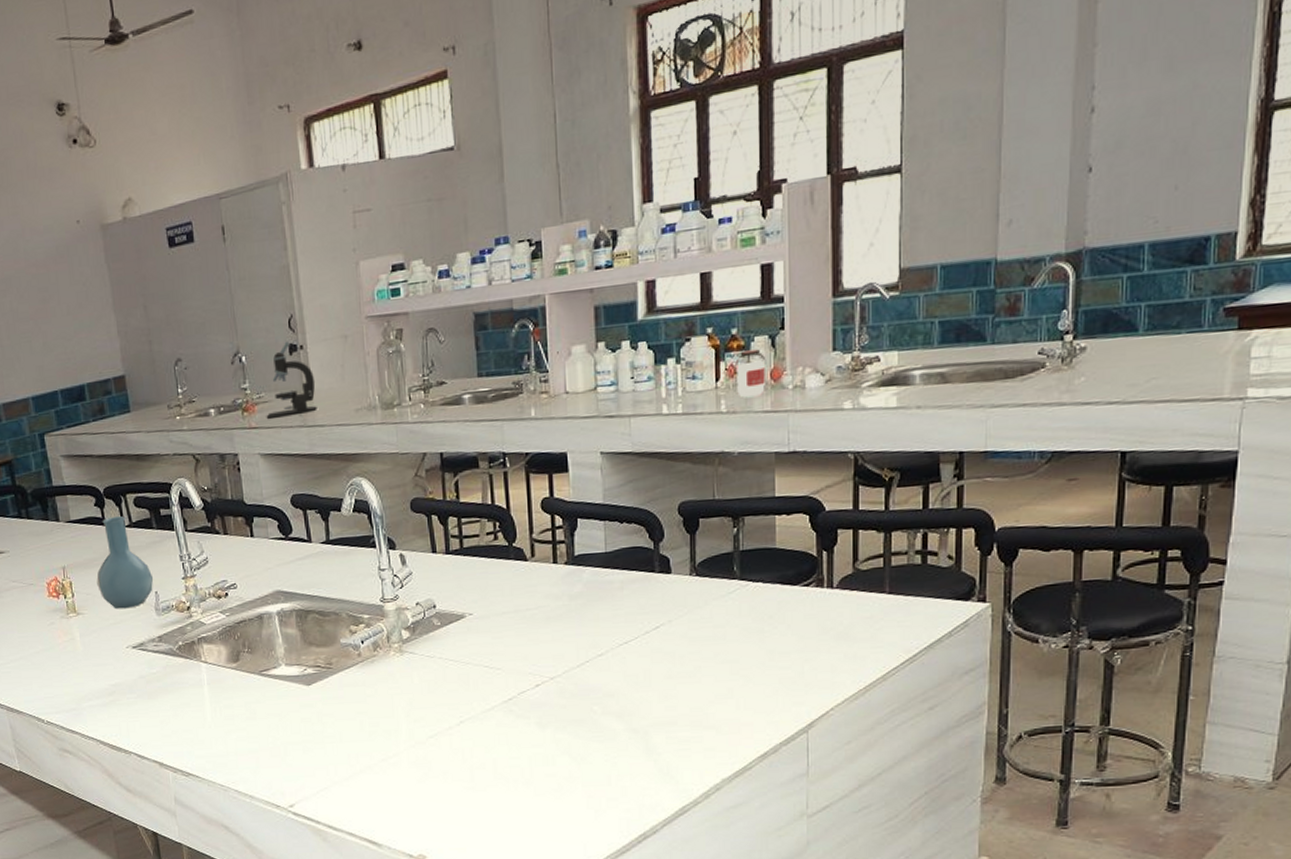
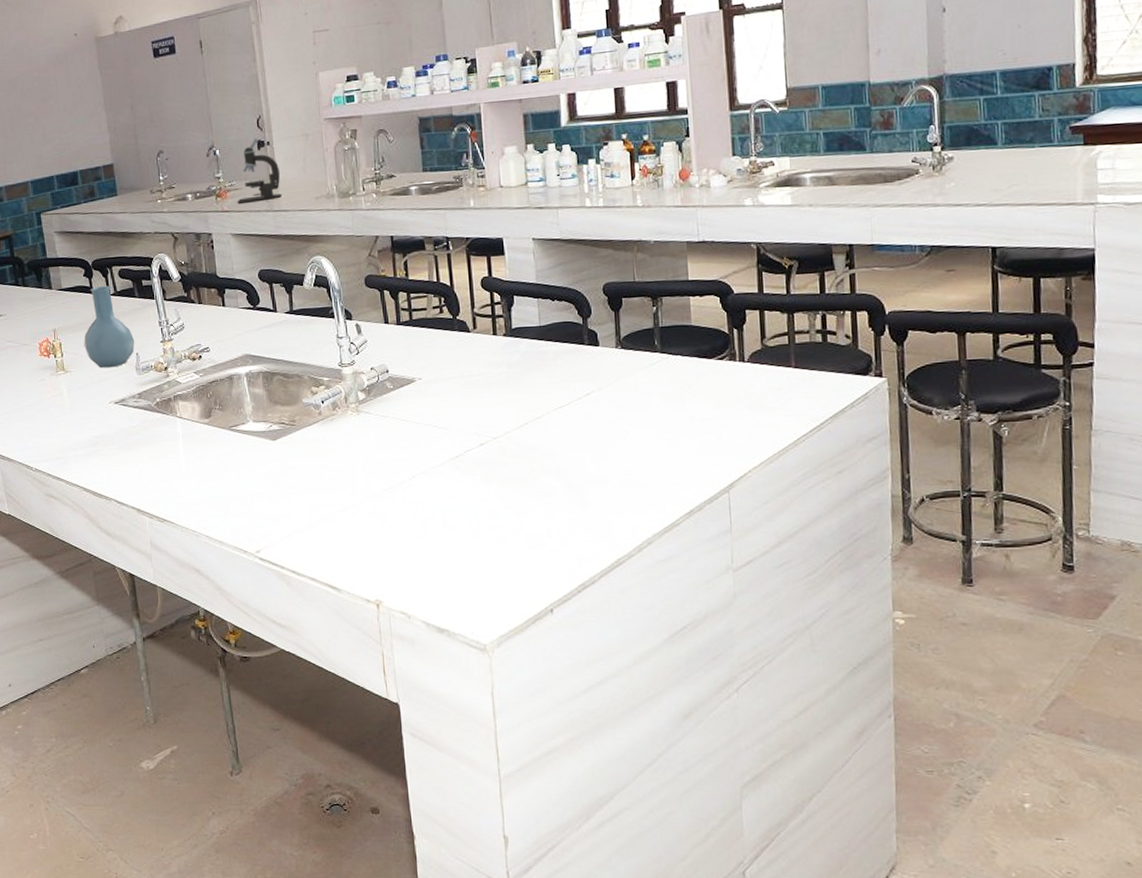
jar: present [735,349,767,397] -> none [647,153,675,193]

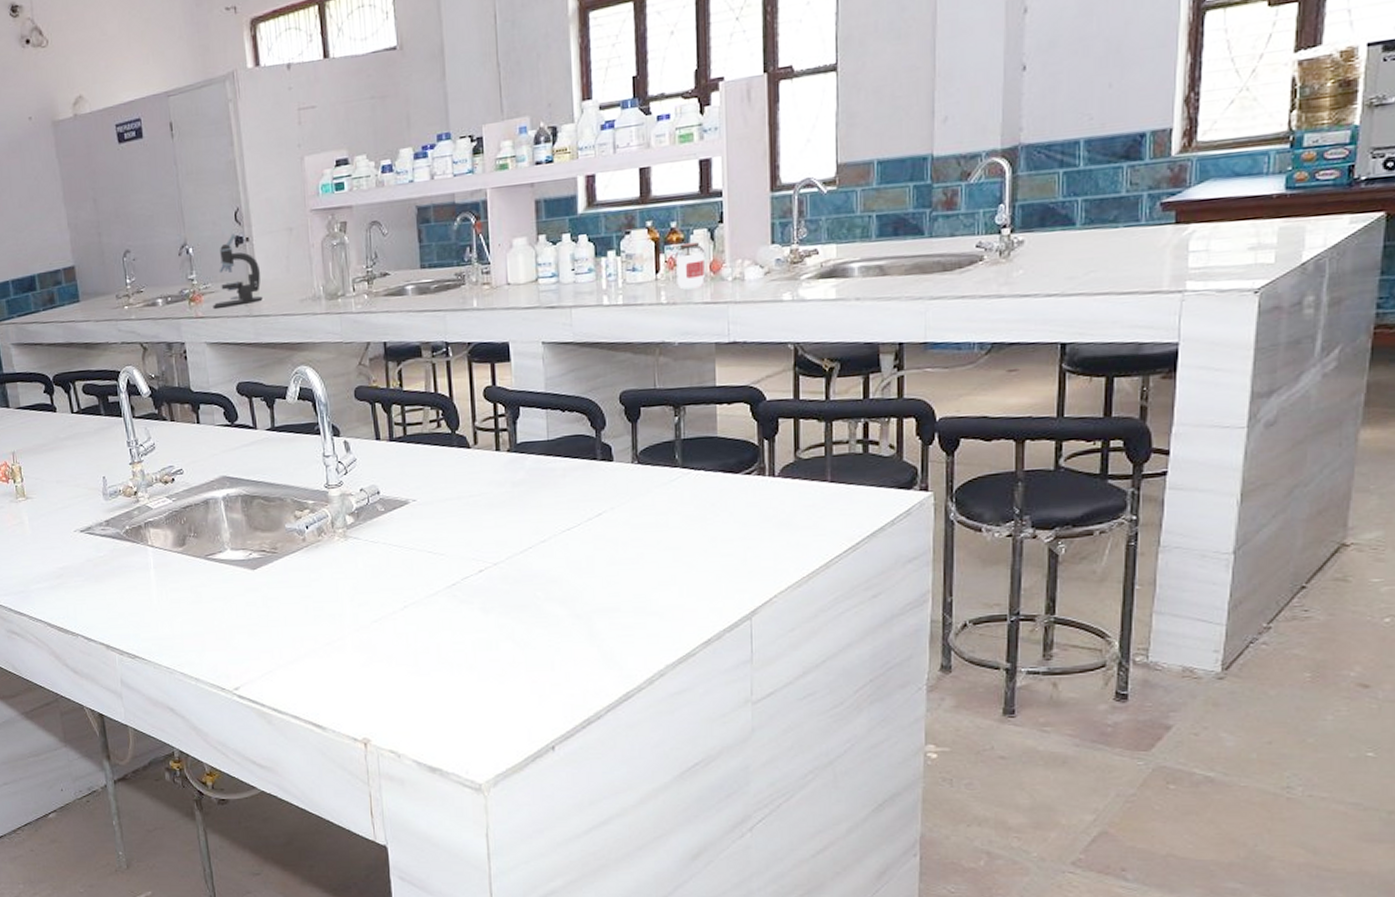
flask: present [84,286,135,368] -> none [45,403,102,494]
jar: none [647,153,675,193] -> present [674,242,706,289]

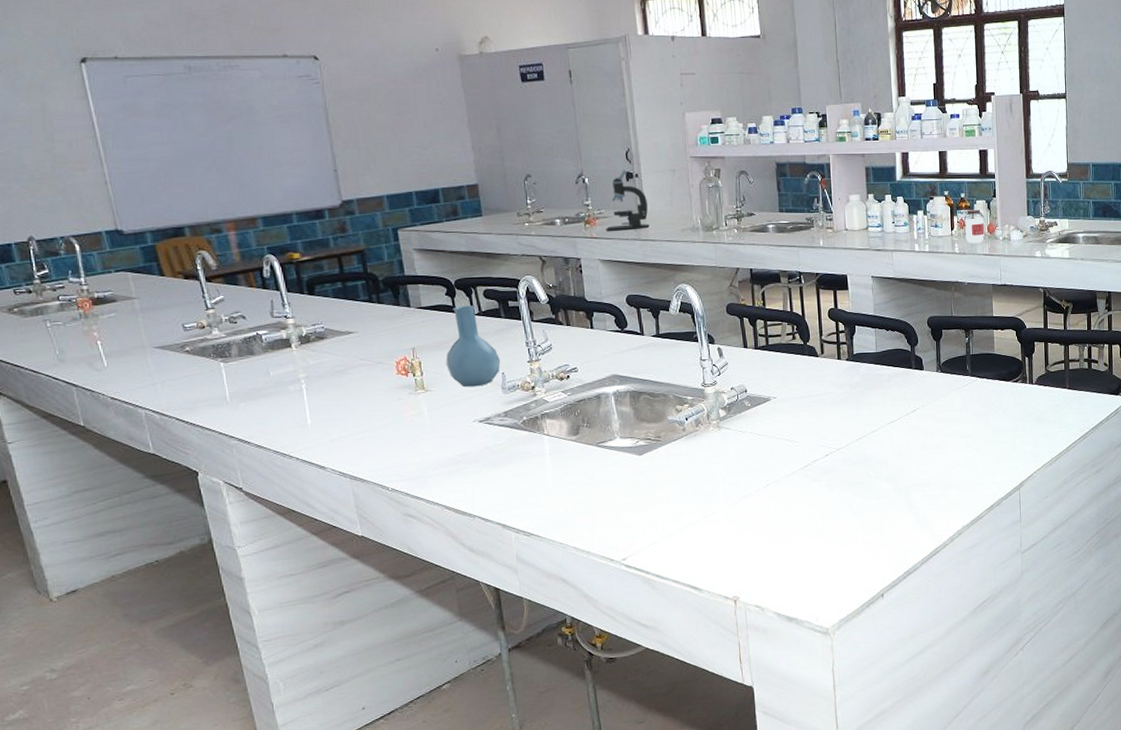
flask: none [45,403,102,494] -> present [446,305,501,387]

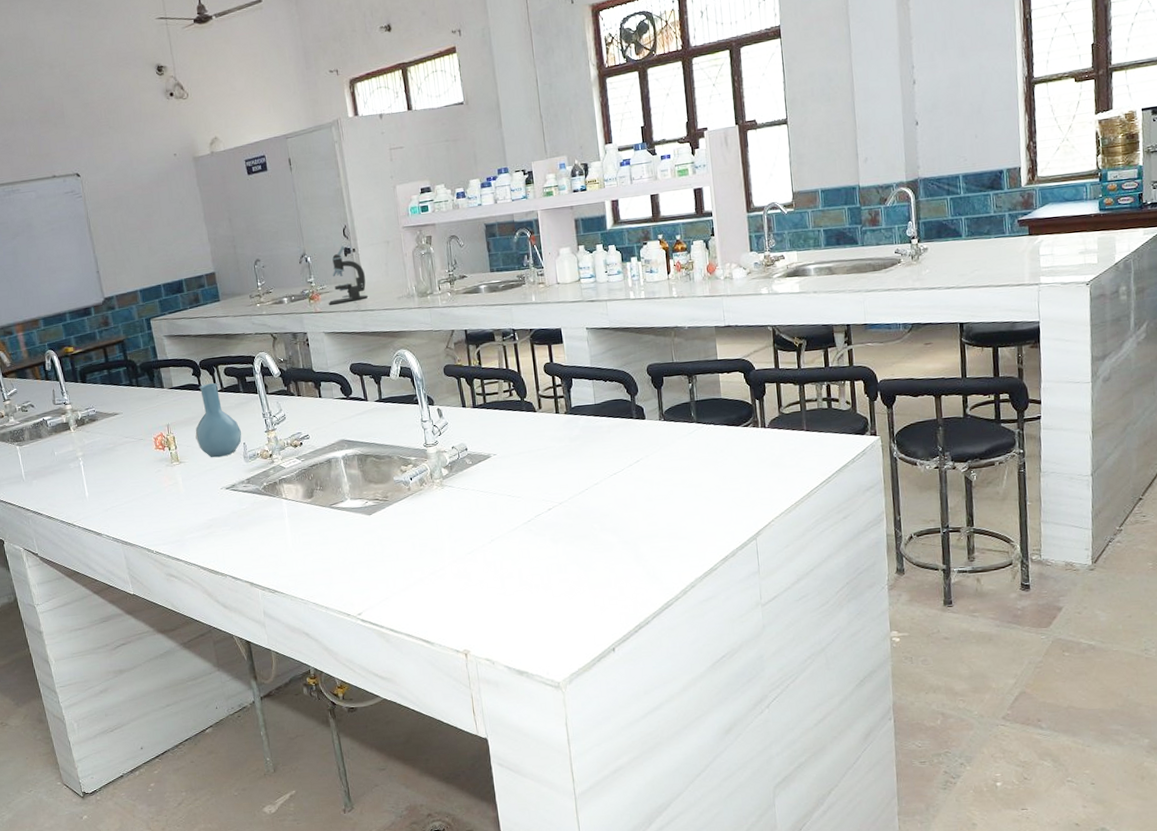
jar: present [964,210,985,243] -> none [680,250,704,286]

